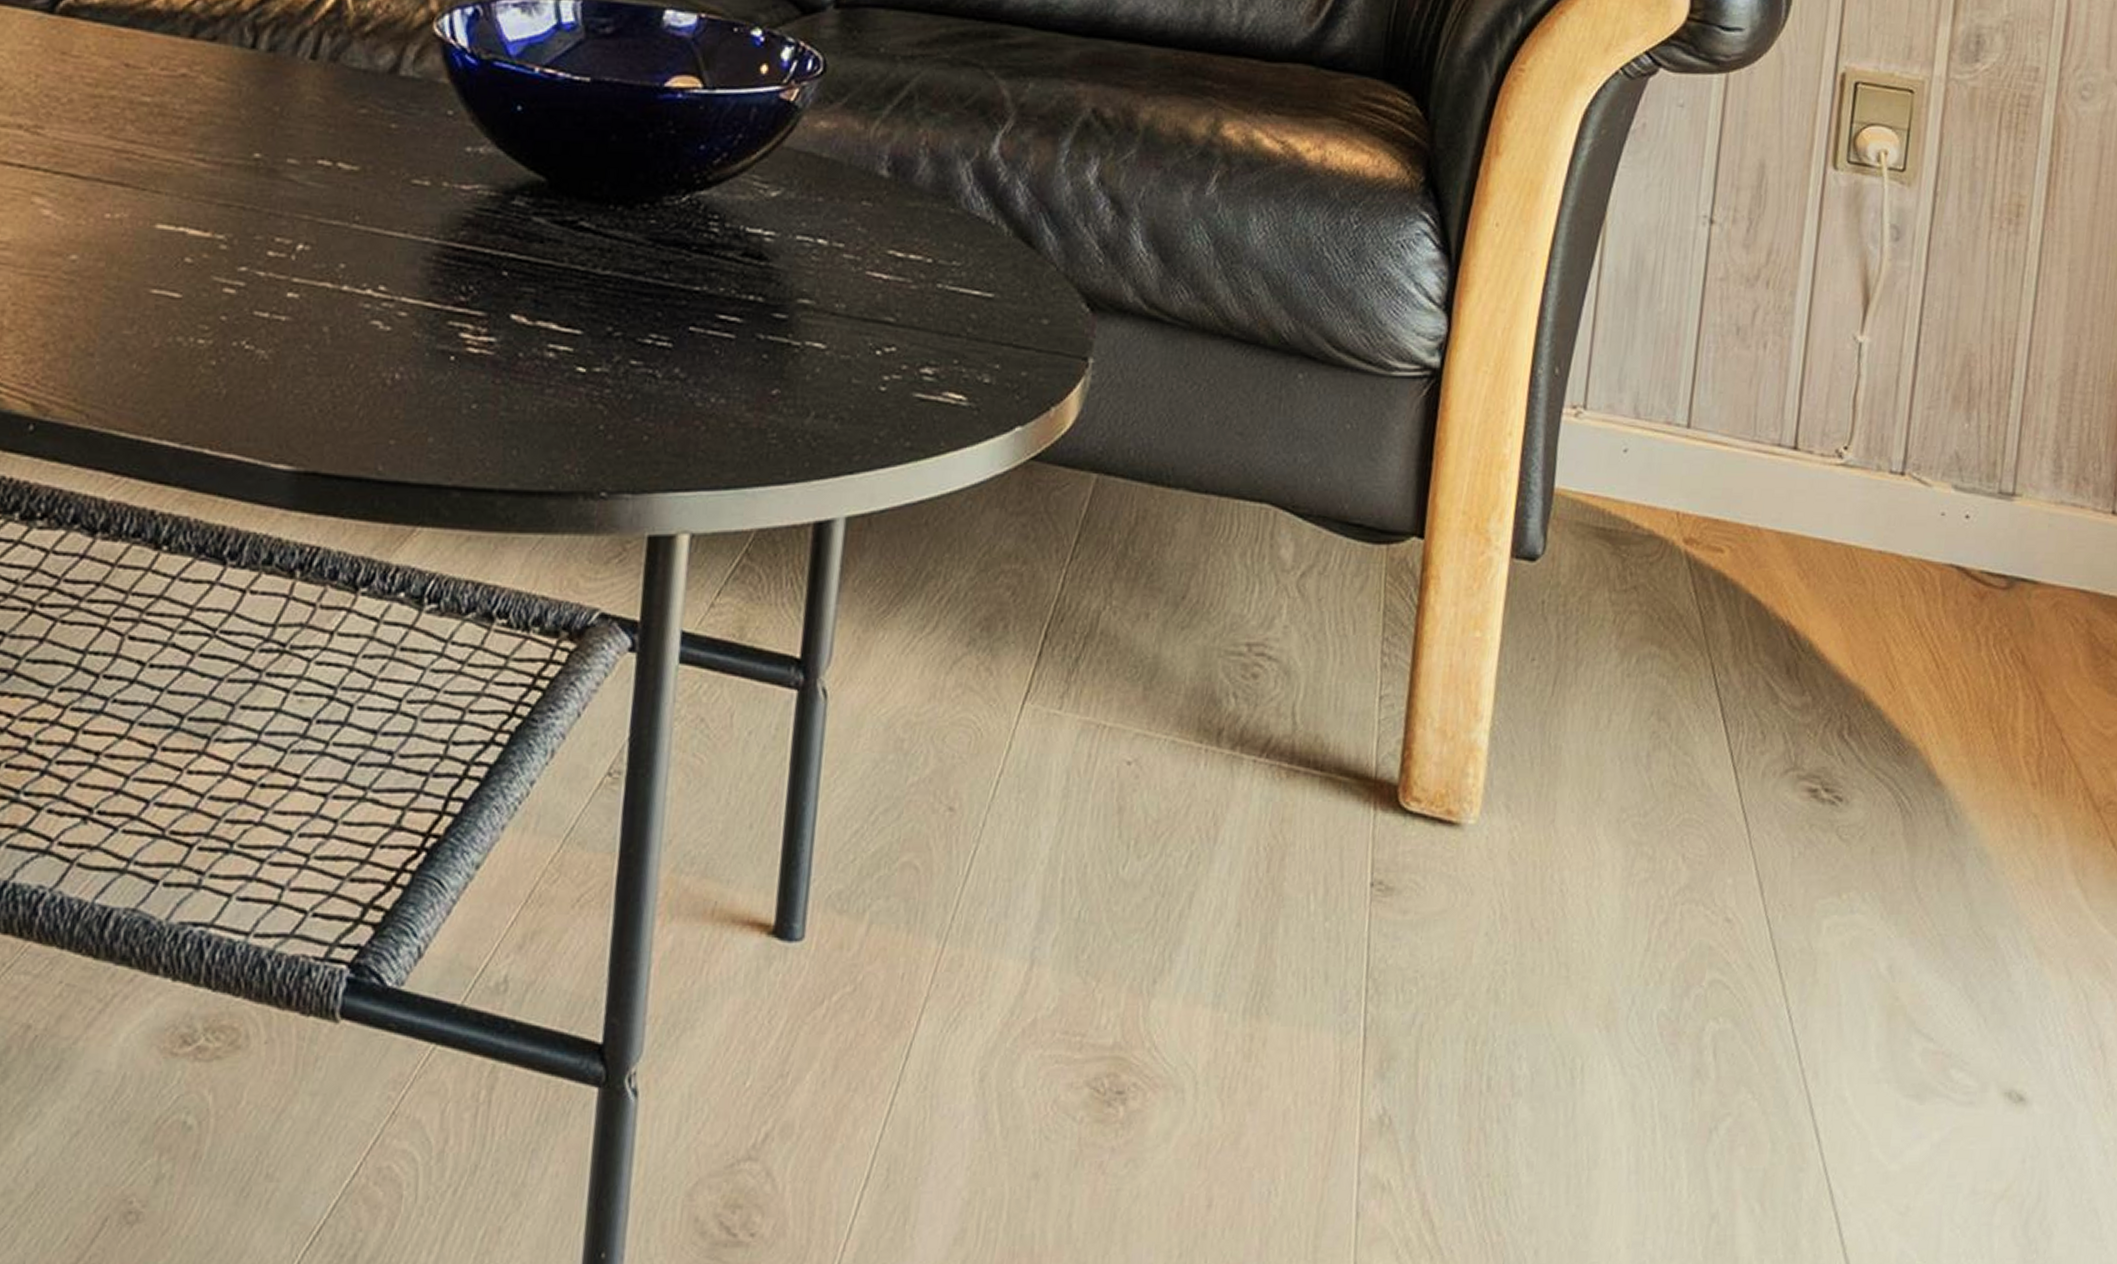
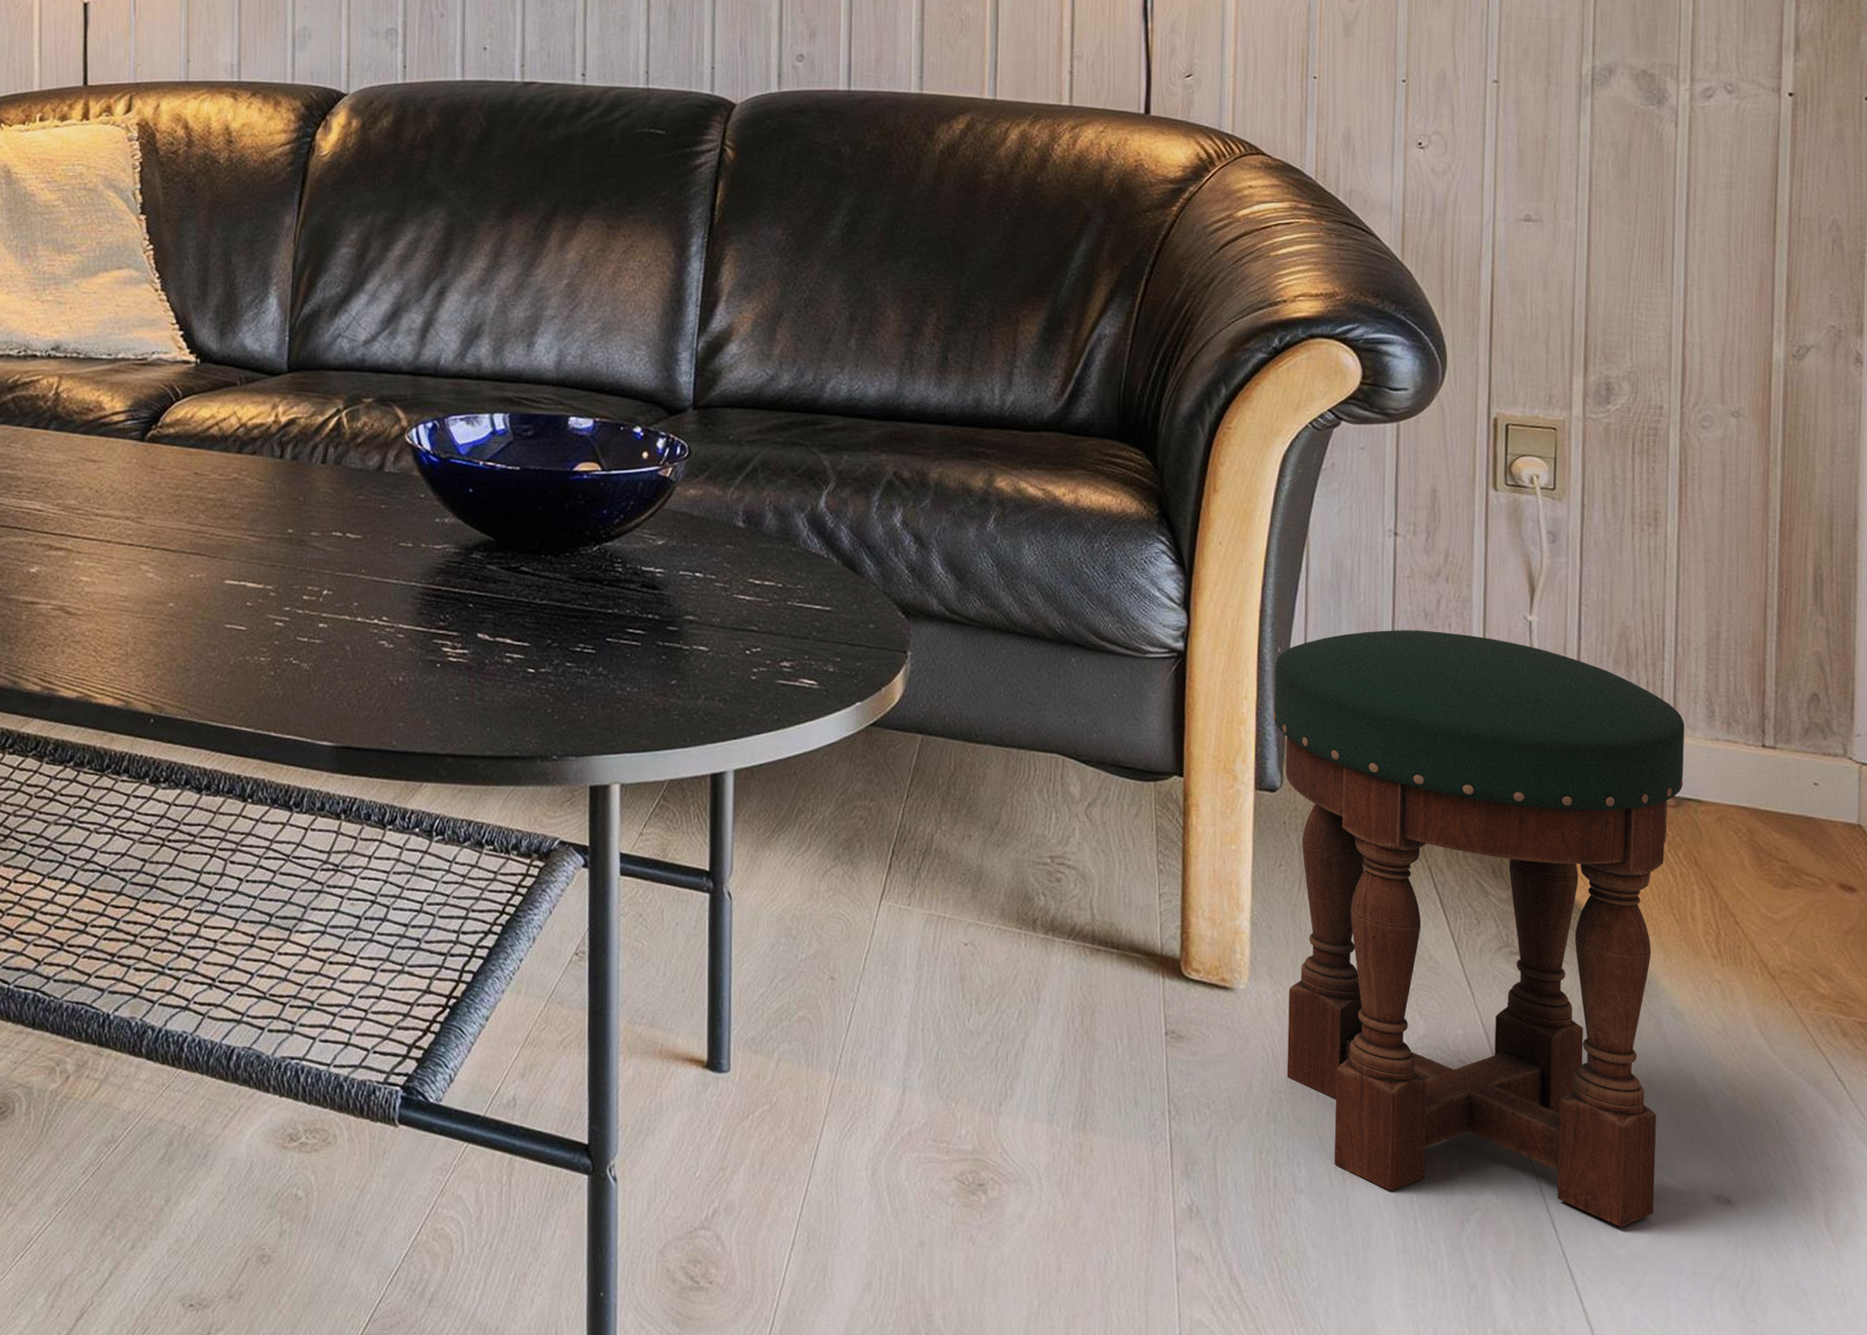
stool: none [1515,348,2027,1134] -> present [1273,630,1685,1227]

